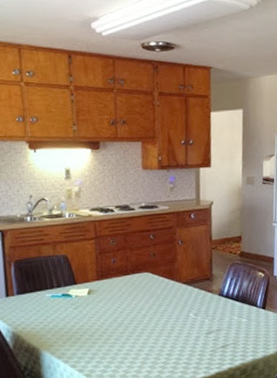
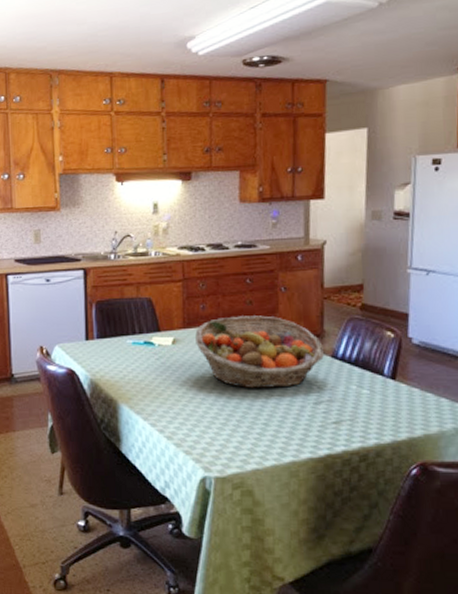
fruit basket: none [108,265,213,327] -> present [195,315,324,389]

